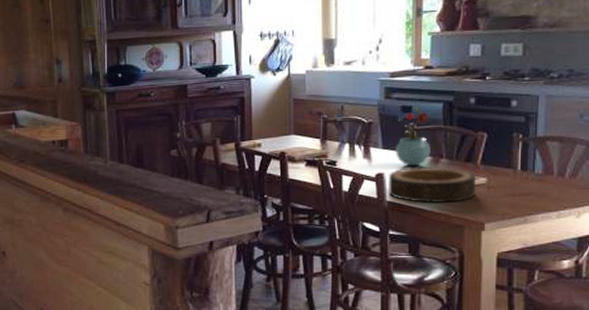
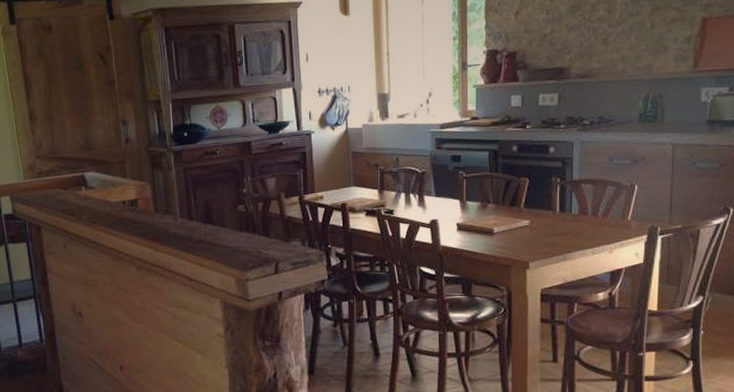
wooden bowl: present [388,167,477,204] -> none [441,211,521,246]
potted flower: present [396,107,431,166] -> none [447,156,479,212]

